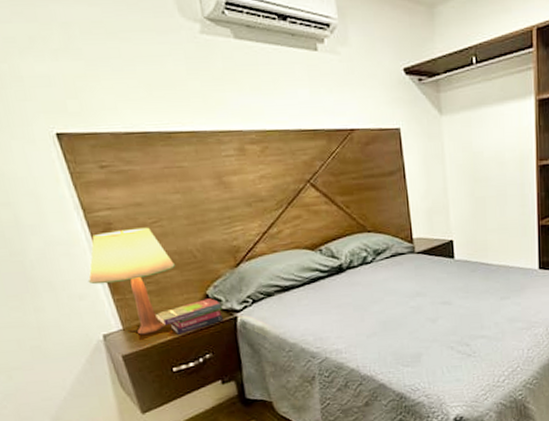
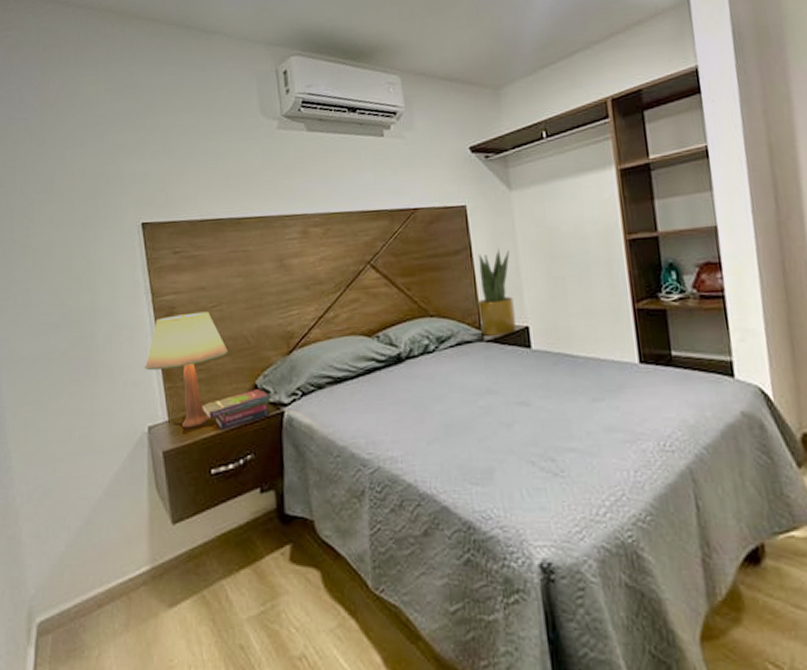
planter: none [409,170,442,249] -> present [477,248,516,337]

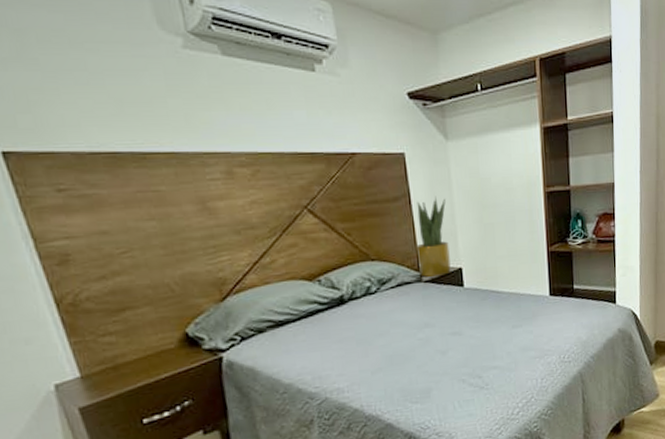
table lamp: present [144,310,229,428] -> none [37,257,150,383]
books: present [202,388,270,430] -> none [122,336,206,380]

